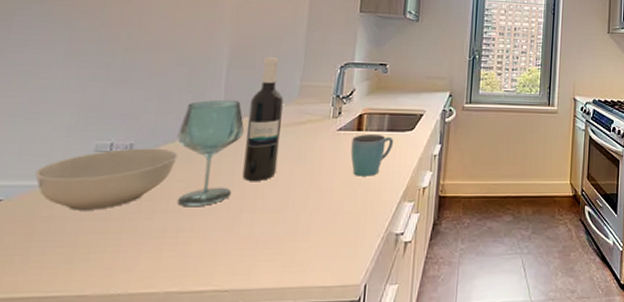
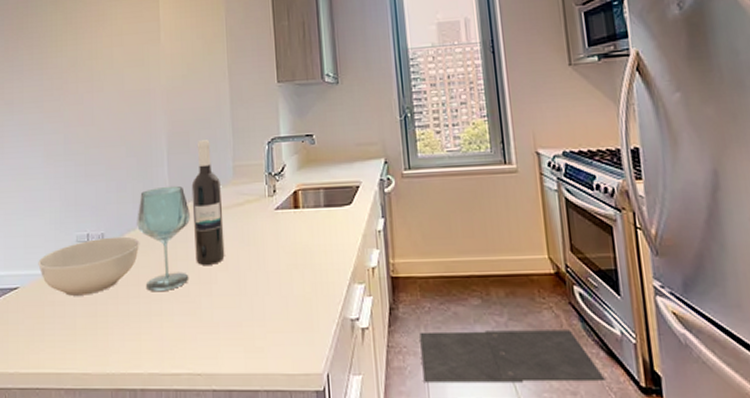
mug: present [350,134,393,176] -> none [291,211,333,257]
door mat: none [453,241,597,288] -> present [420,330,606,382]

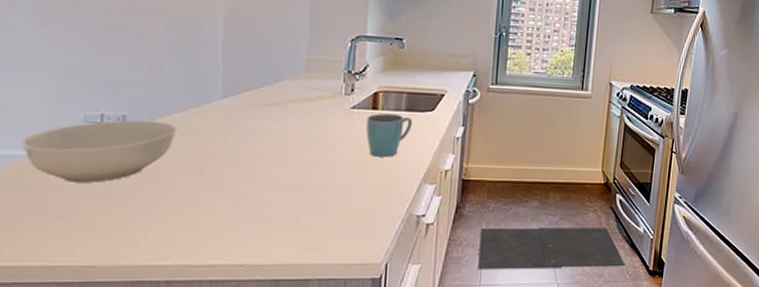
wine glass: present [136,185,190,292] -> none [173,71,247,183]
wine bottle: present [191,140,225,265] -> none [249,26,289,158]
mug: none [291,211,333,257] -> present [366,113,412,157]

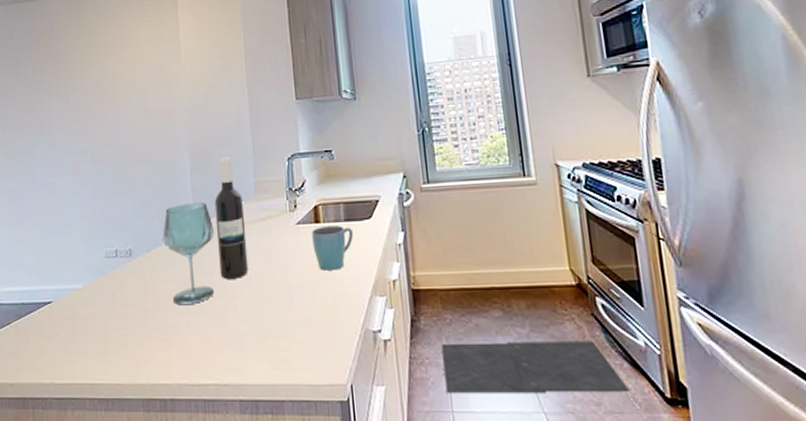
bowl: present [22,120,177,183] -> none [70,252,167,309]
wine glass: none [173,71,247,183] -> present [162,202,215,306]
wine bottle: none [249,26,289,158] -> present [214,157,249,279]

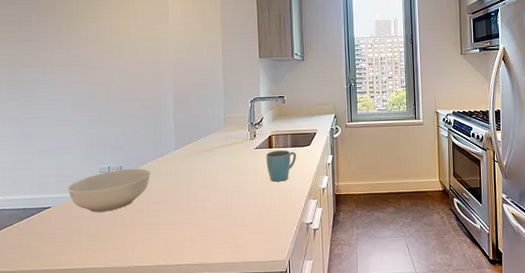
bowl: none [70,252,167,309] -> present [67,168,151,212]
wine glass: present [162,202,215,306] -> none [148,131,190,208]
wine bottle: present [214,157,249,279] -> none [192,98,217,188]
door mat: present [441,341,630,393] -> none [353,226,469,263]

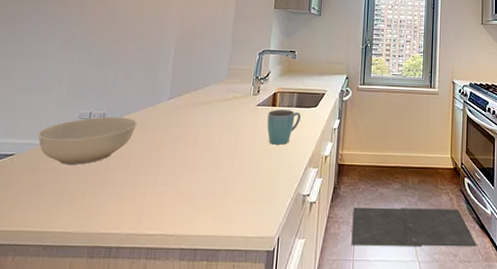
door mat: none [353,226,469,263] -> present [351,207,477,247]

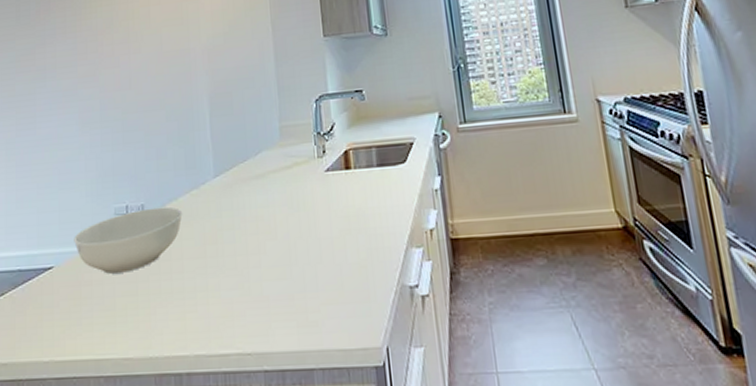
mug: present [267,109,301,145] -> none [342,171,387,221]
door mat: present [351,207,477,247] -> none [483,288,683,352]

